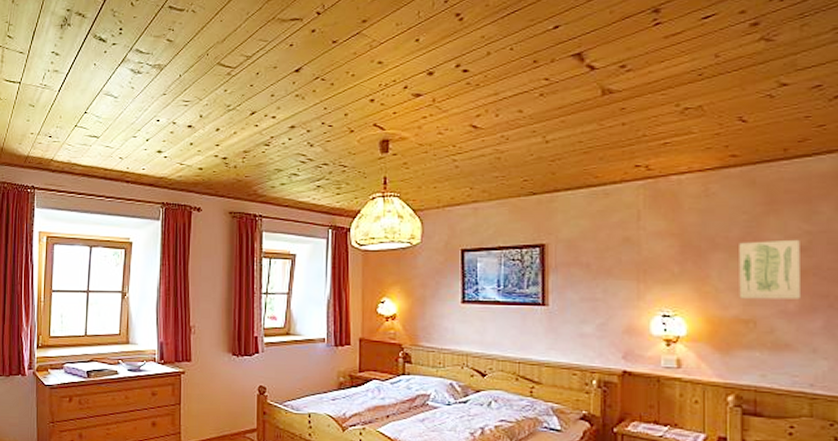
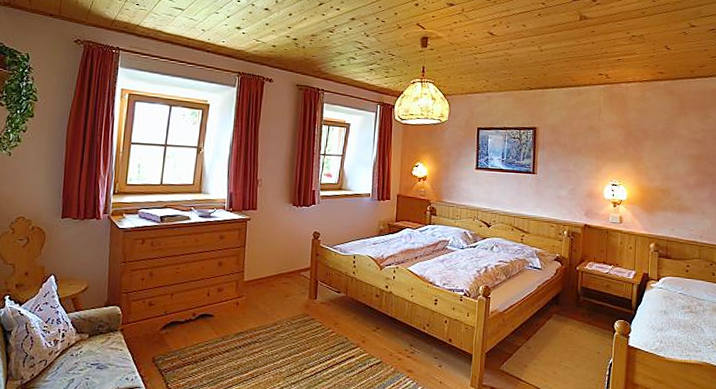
wall art: present [739,239,800,299] -> none [660,134,698,177]

